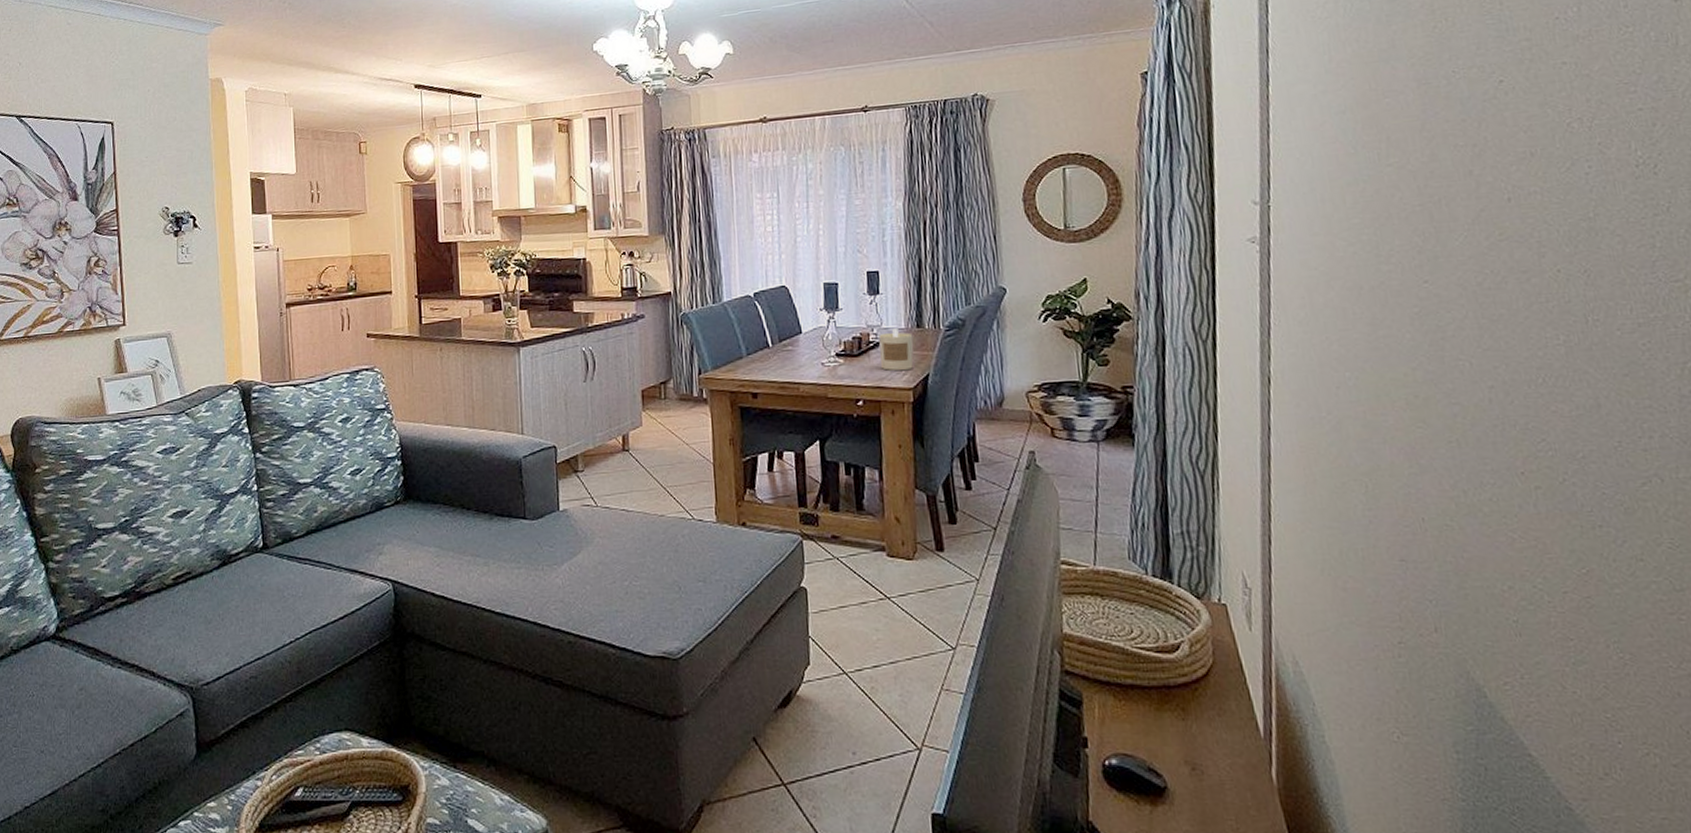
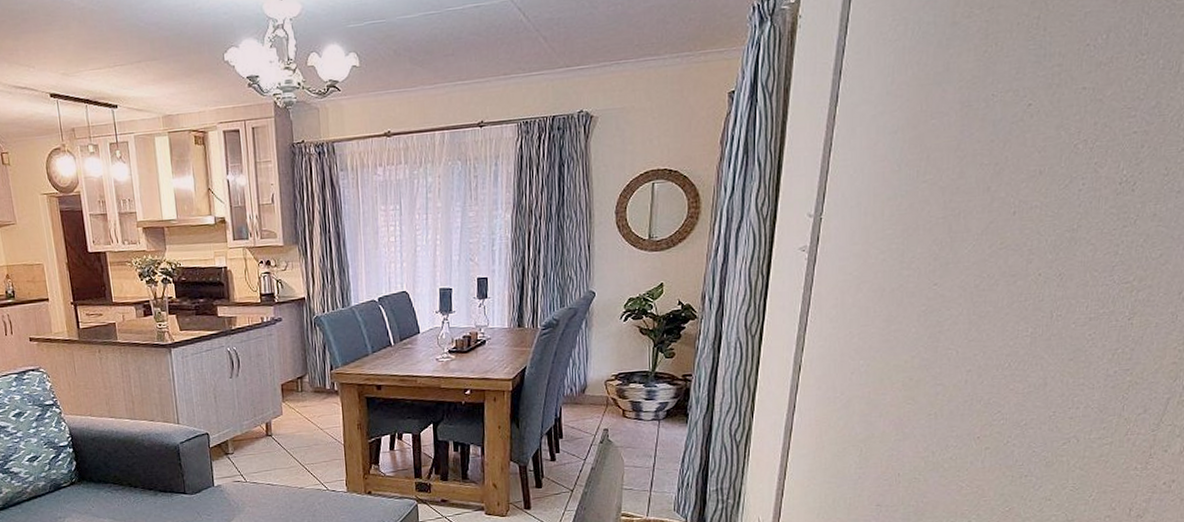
candle: present [879,328,914,372] -> none [485,328,515,365]

